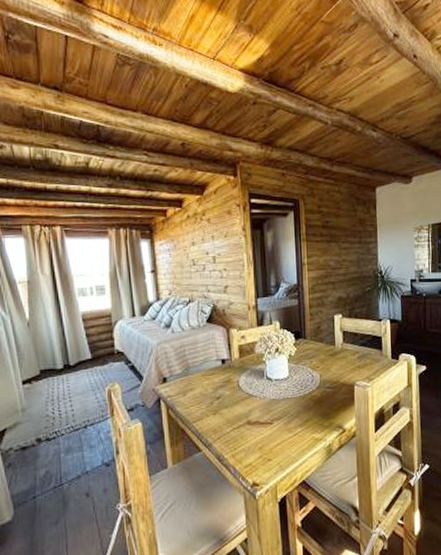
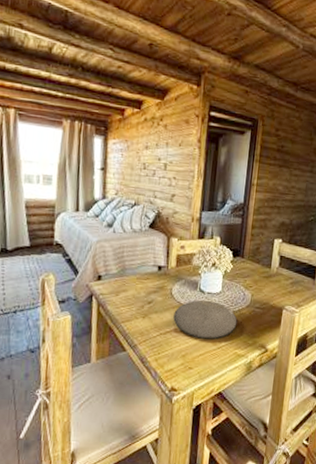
plate: none [244,387,310,428] -> present [173,300,238,340]

